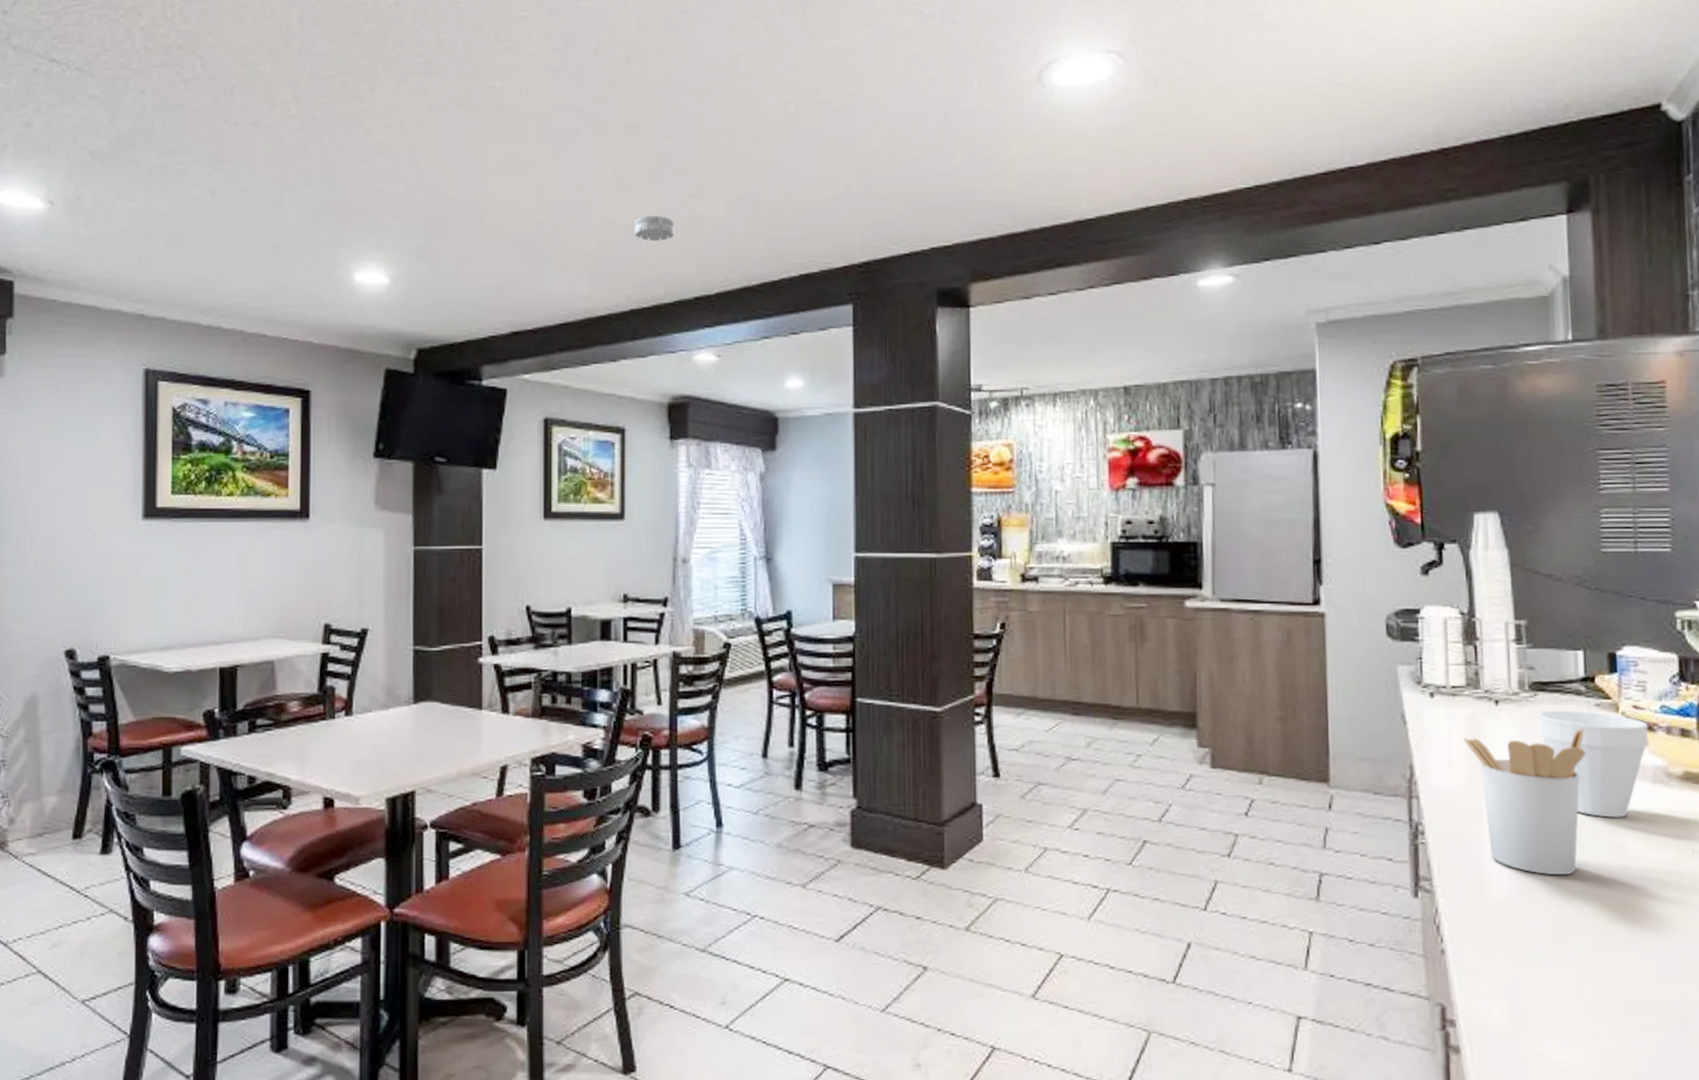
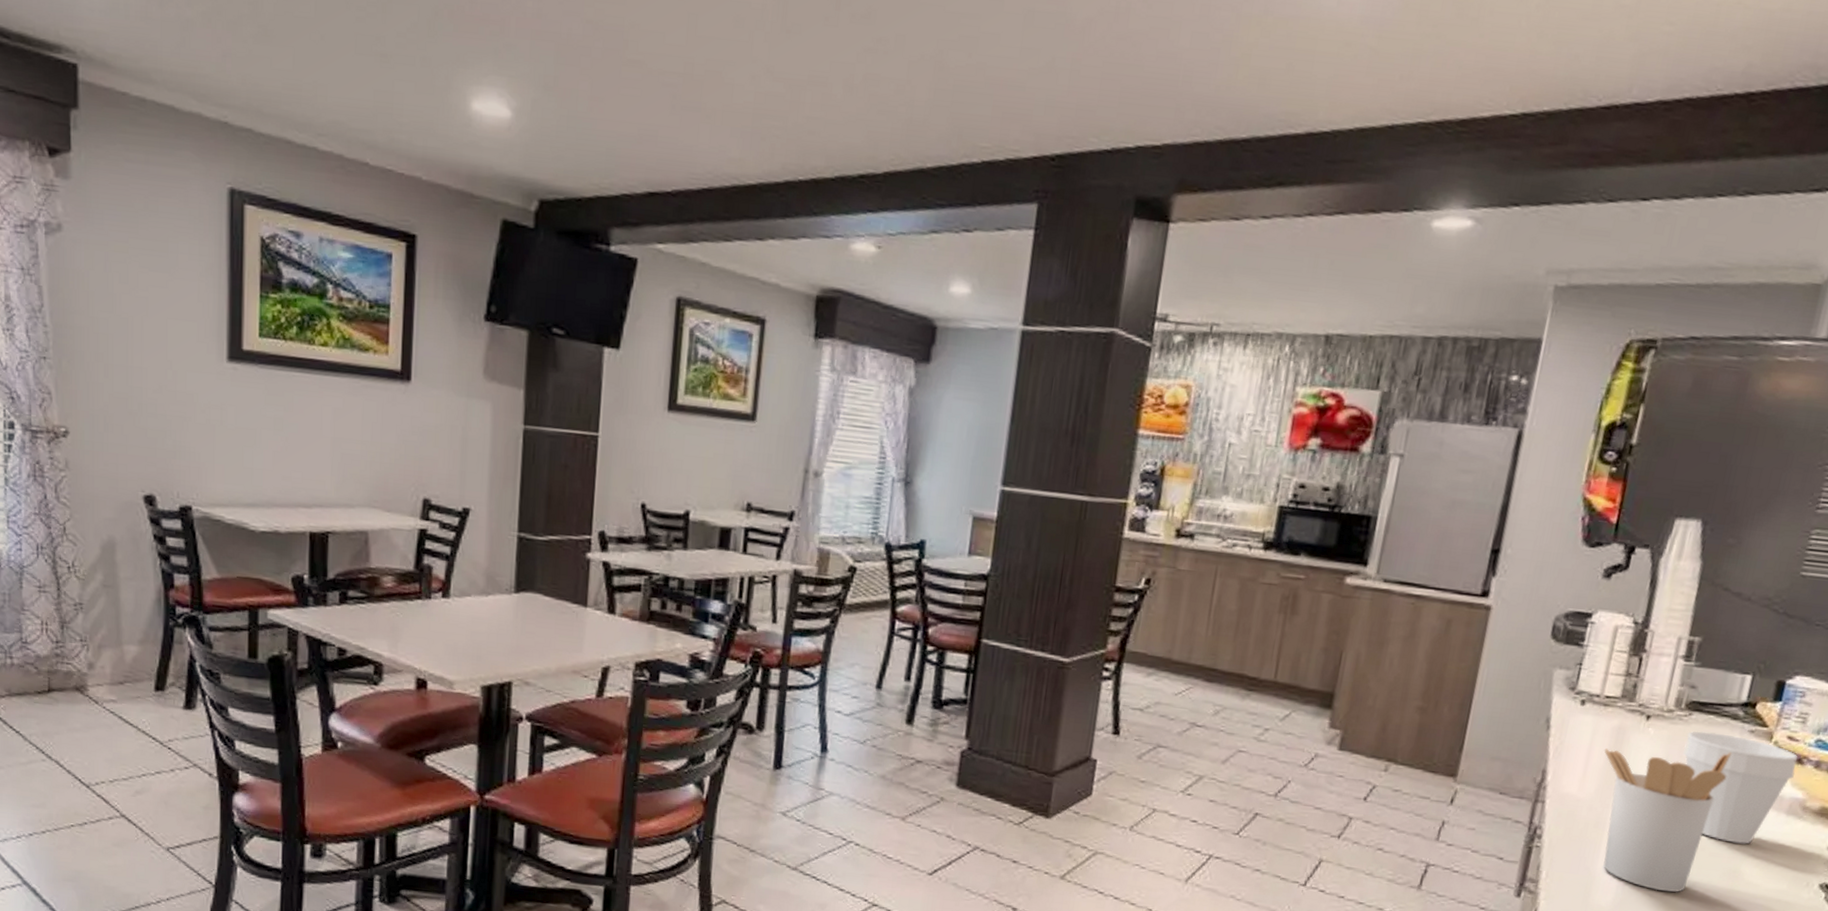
smoke detector: present [635,216,674,241] -> none [798,68,845,102]

